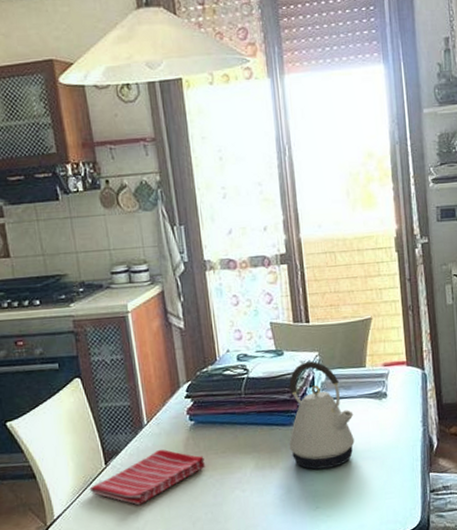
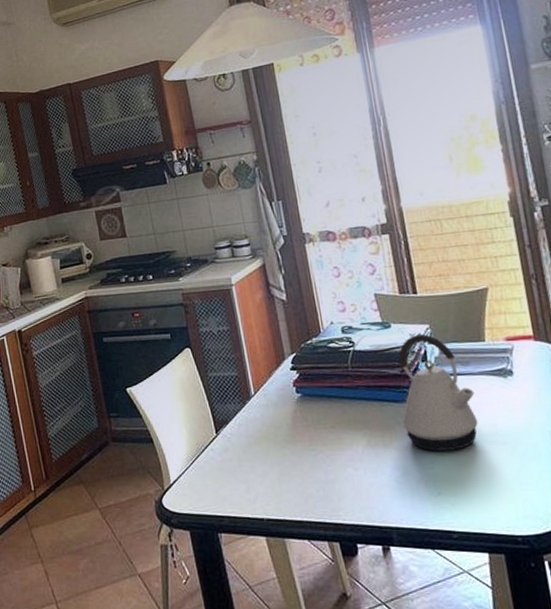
dish towel: present [89,449,205,505] -> none [202,420,314,477]

